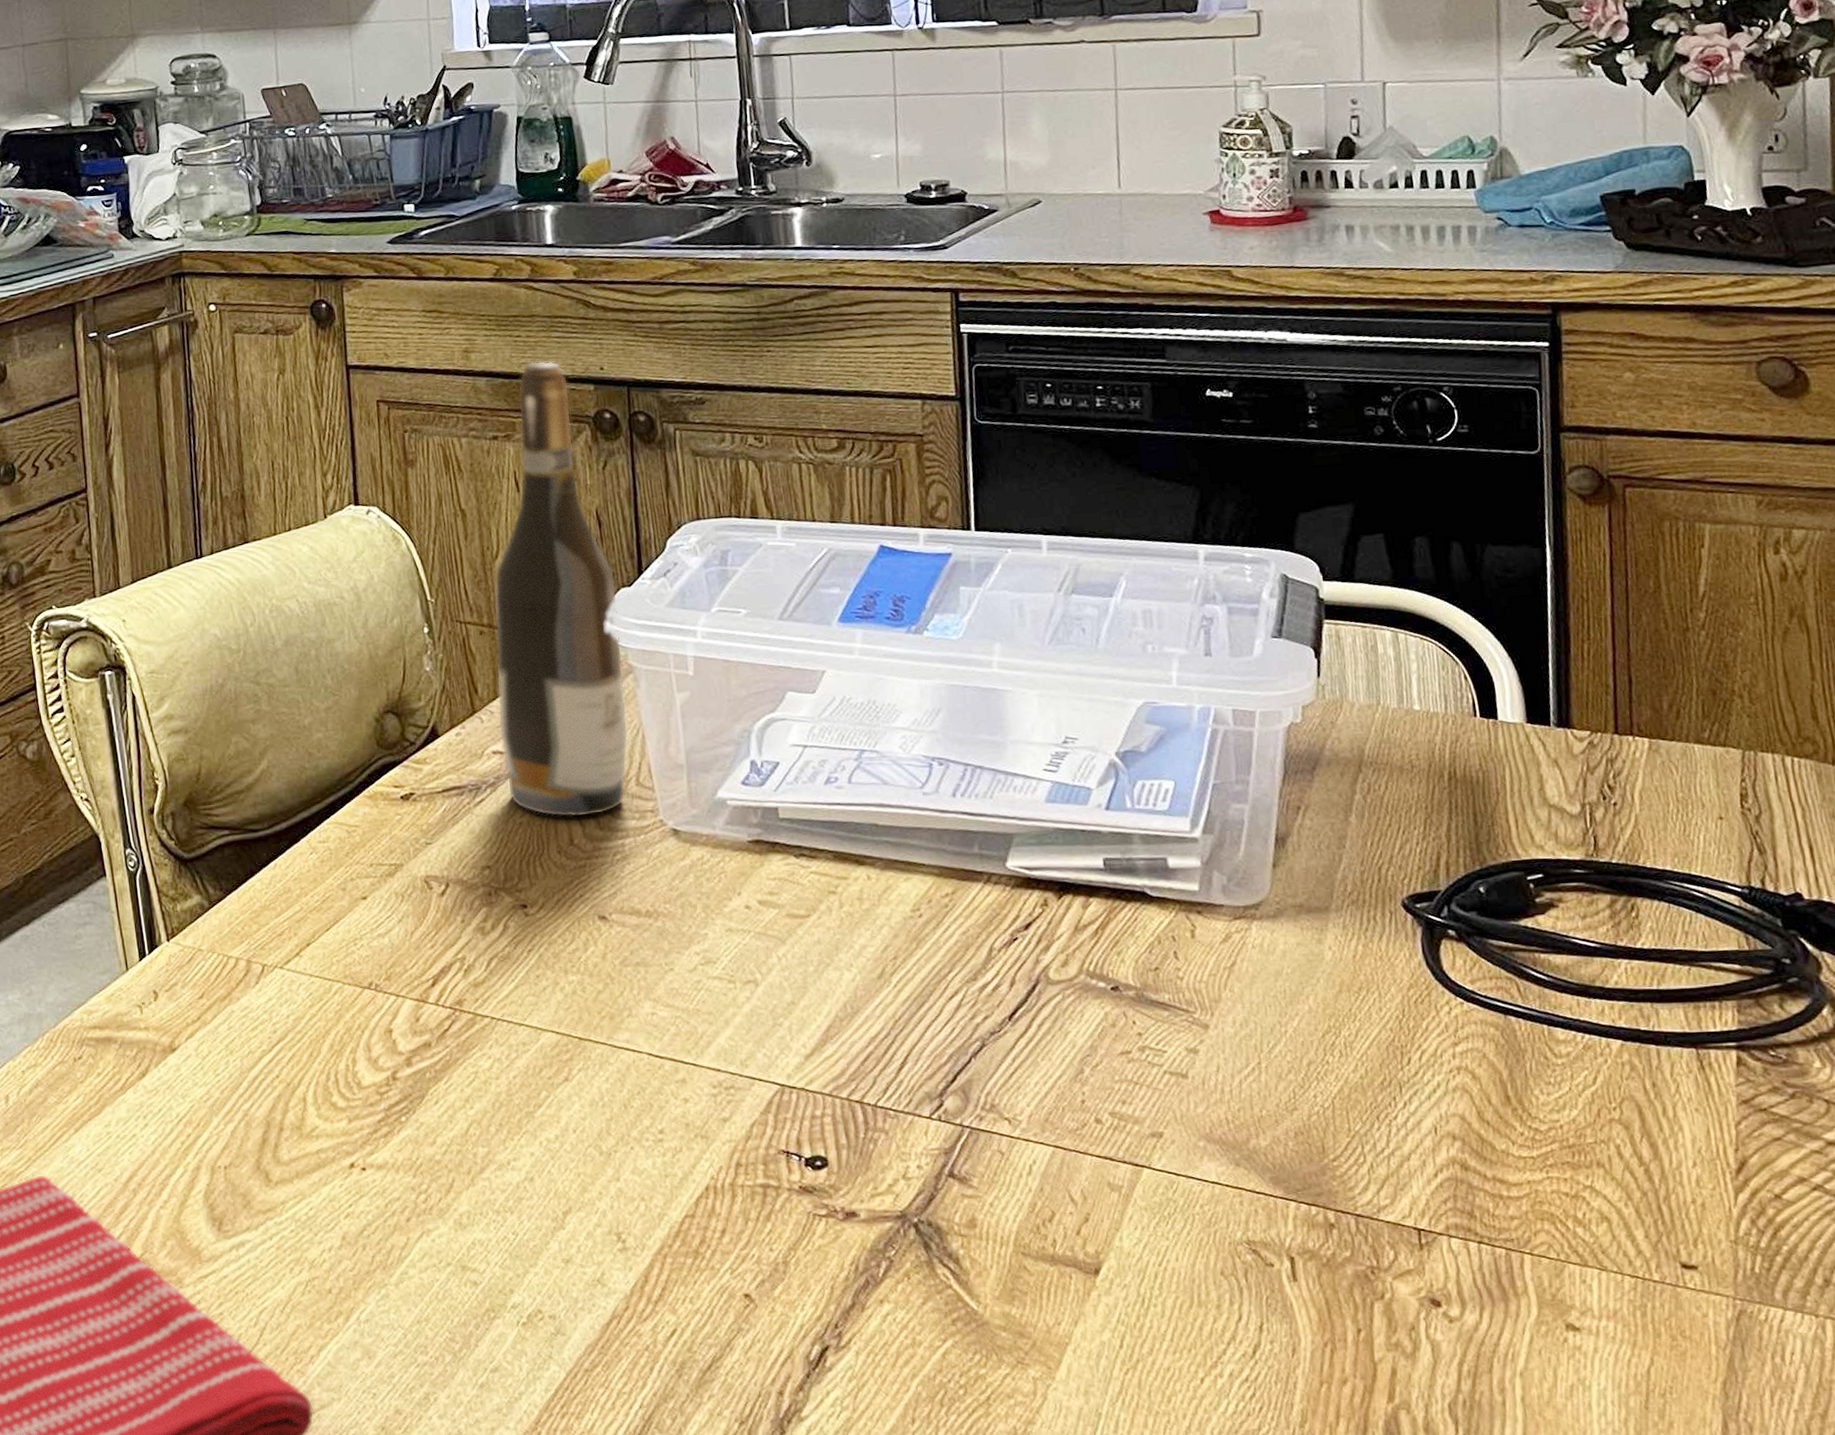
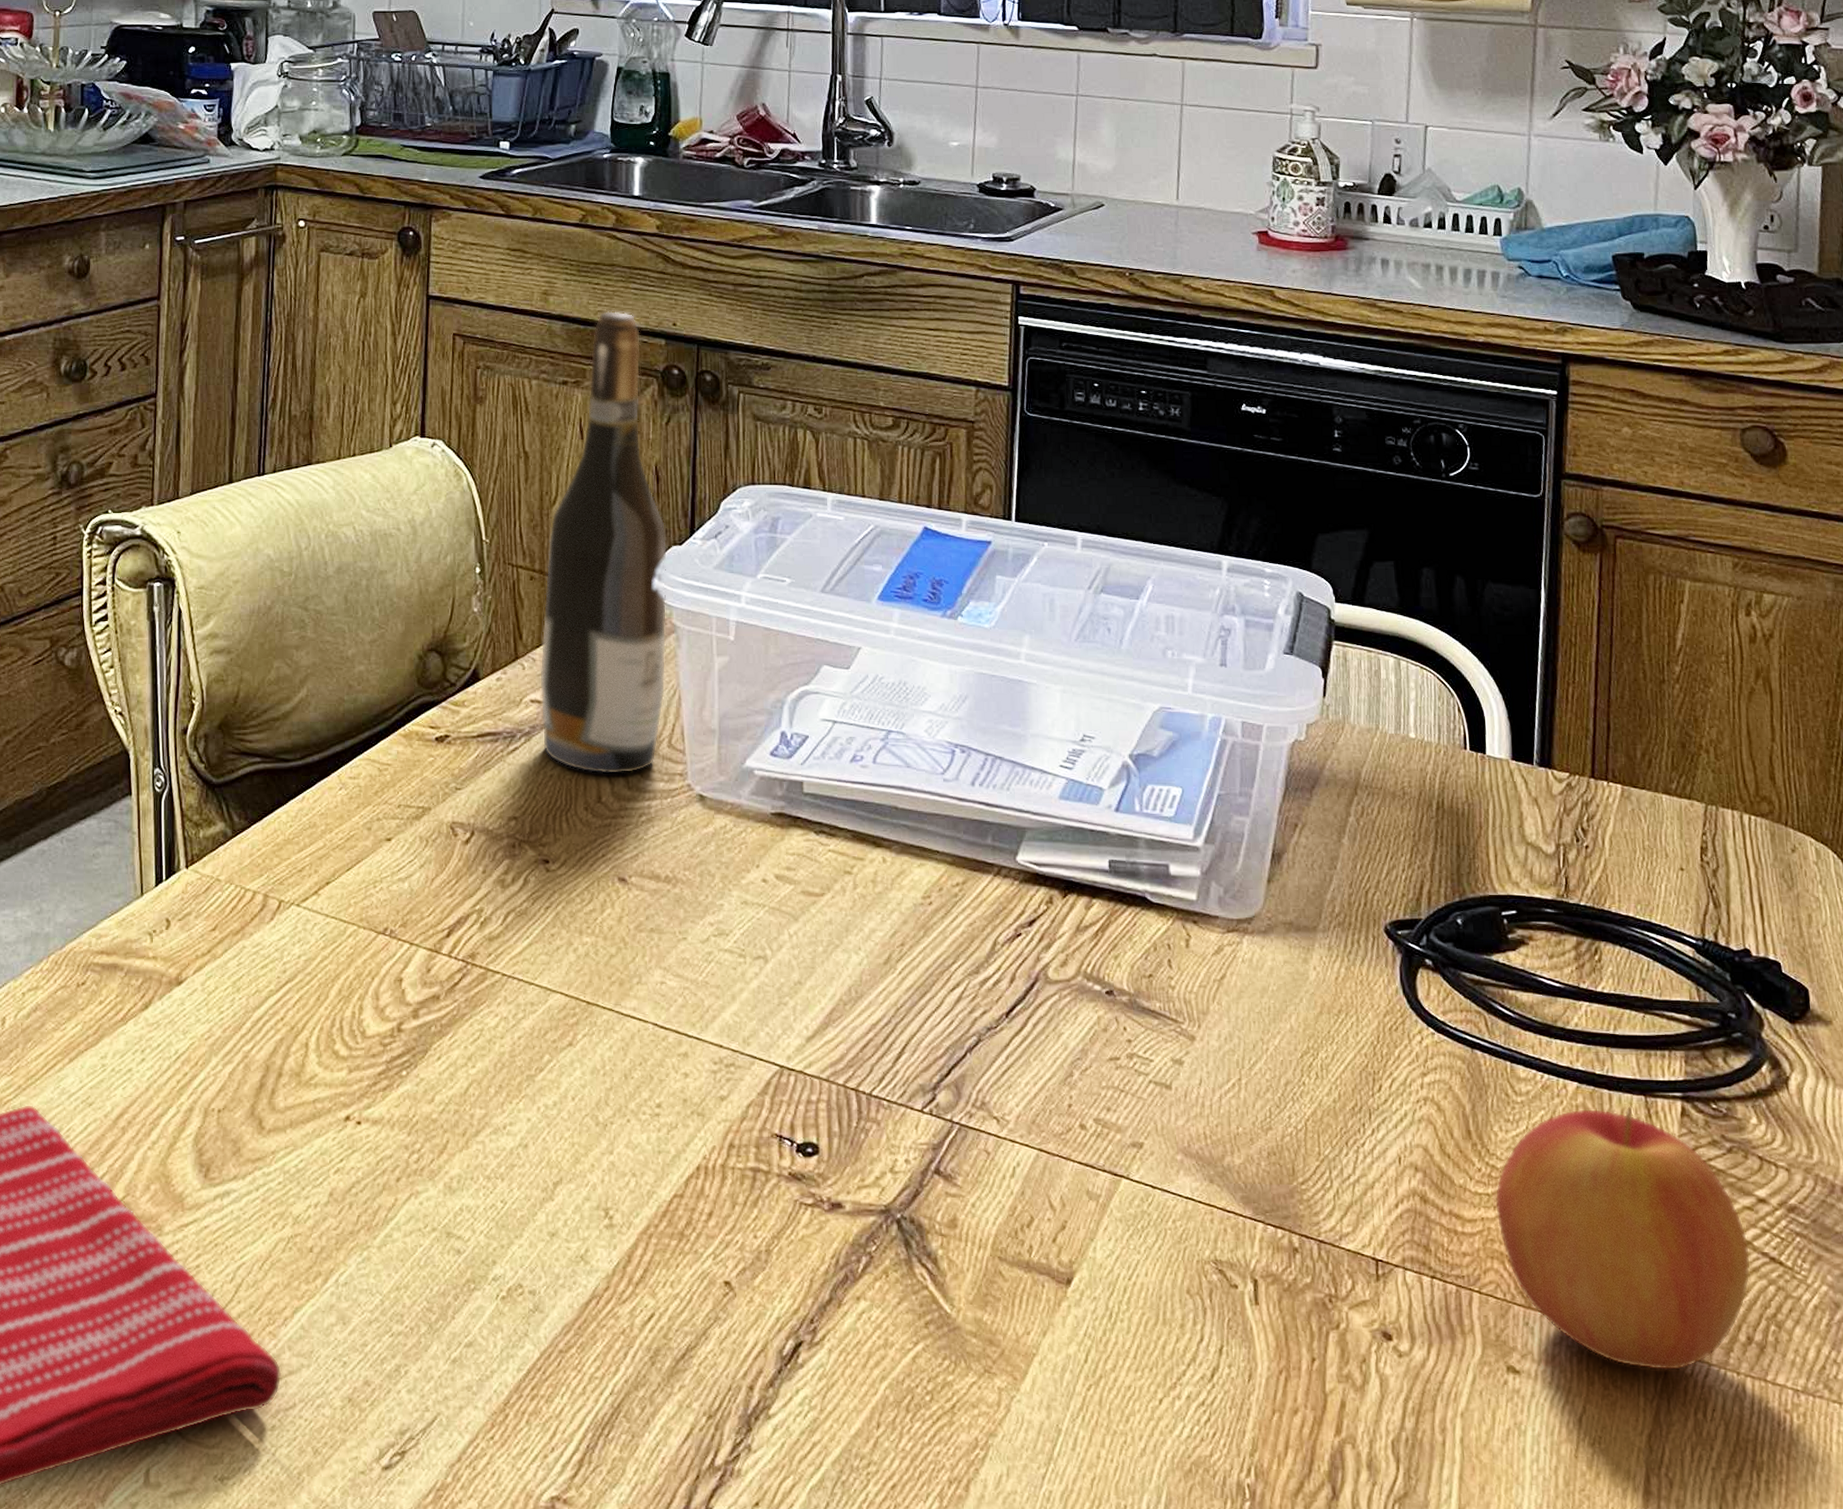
apple: none [1540,1058,1824,1319] -> present [1495,1105,1751,1371]

